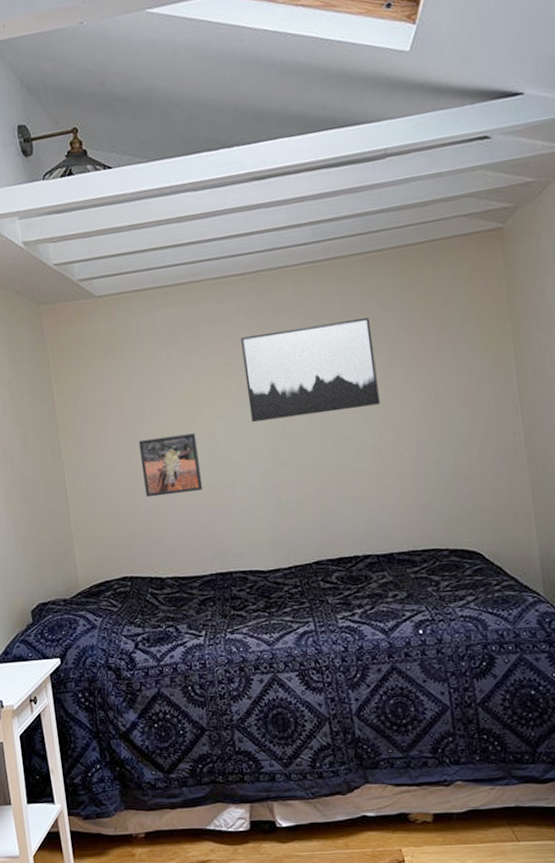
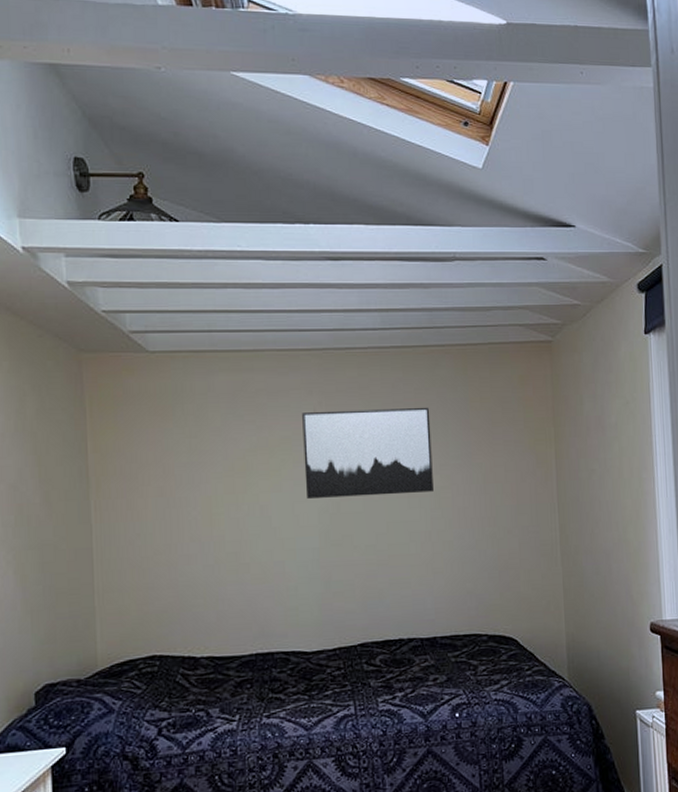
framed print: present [138,433,203,497] -> none [182,505,250,570]

